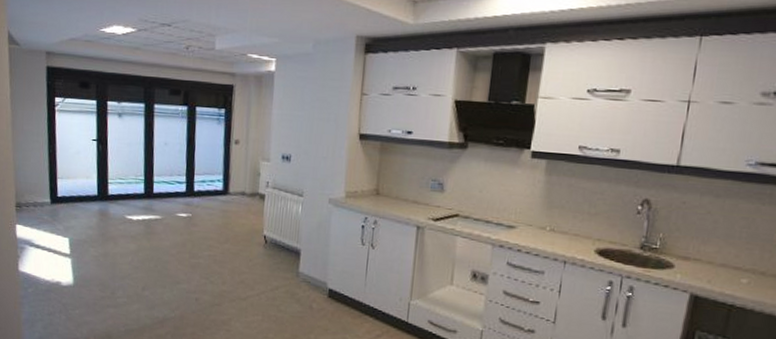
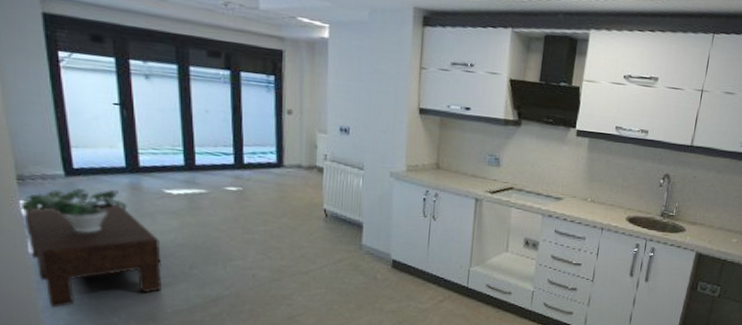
potted plant: none [15,214,96,254] -> present [18,188,128,233]
coffee table: none [17,227,120,322] -> present [23,203,161,309]

